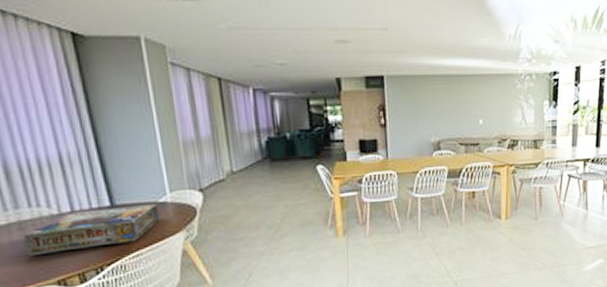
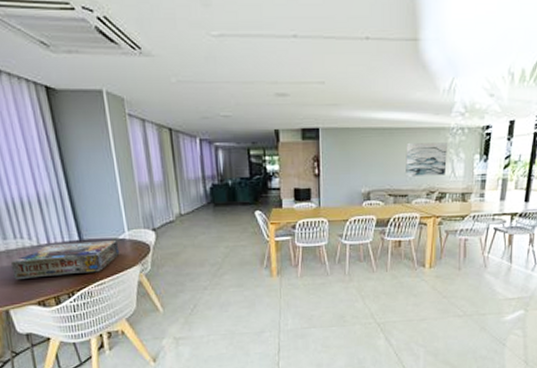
wall art: none [475,89,517,125] -> present [404,142,448,177]

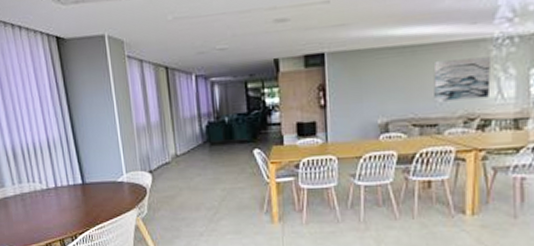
board game: present [11,240,120,279] -> none [25,183,118,221]

